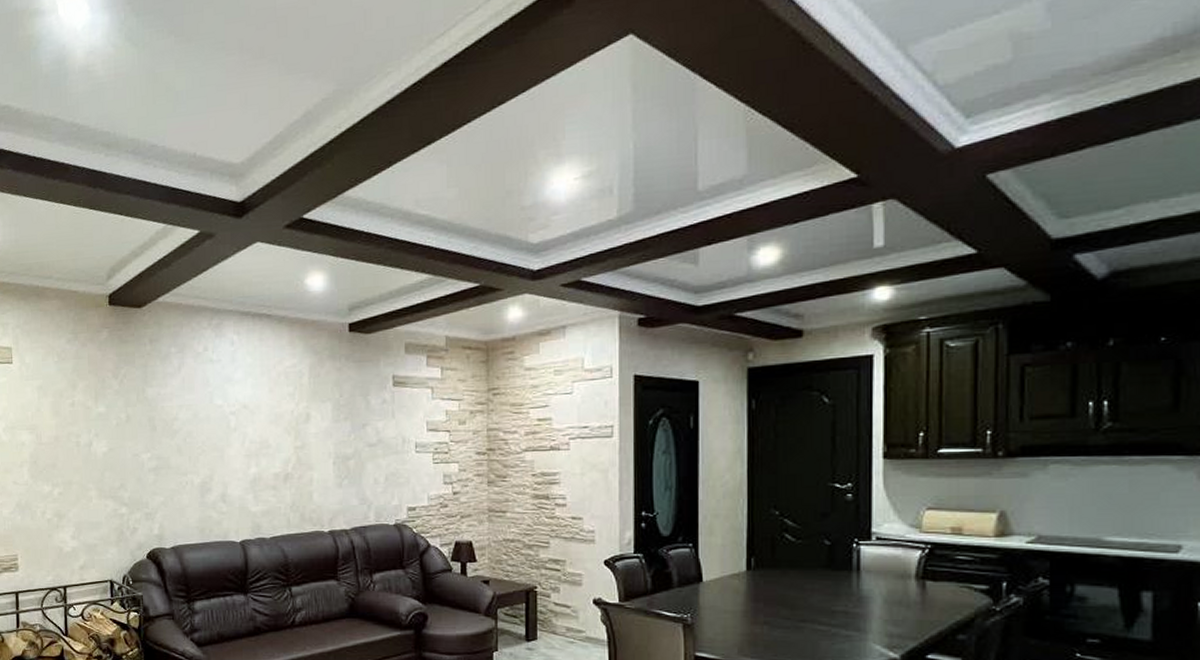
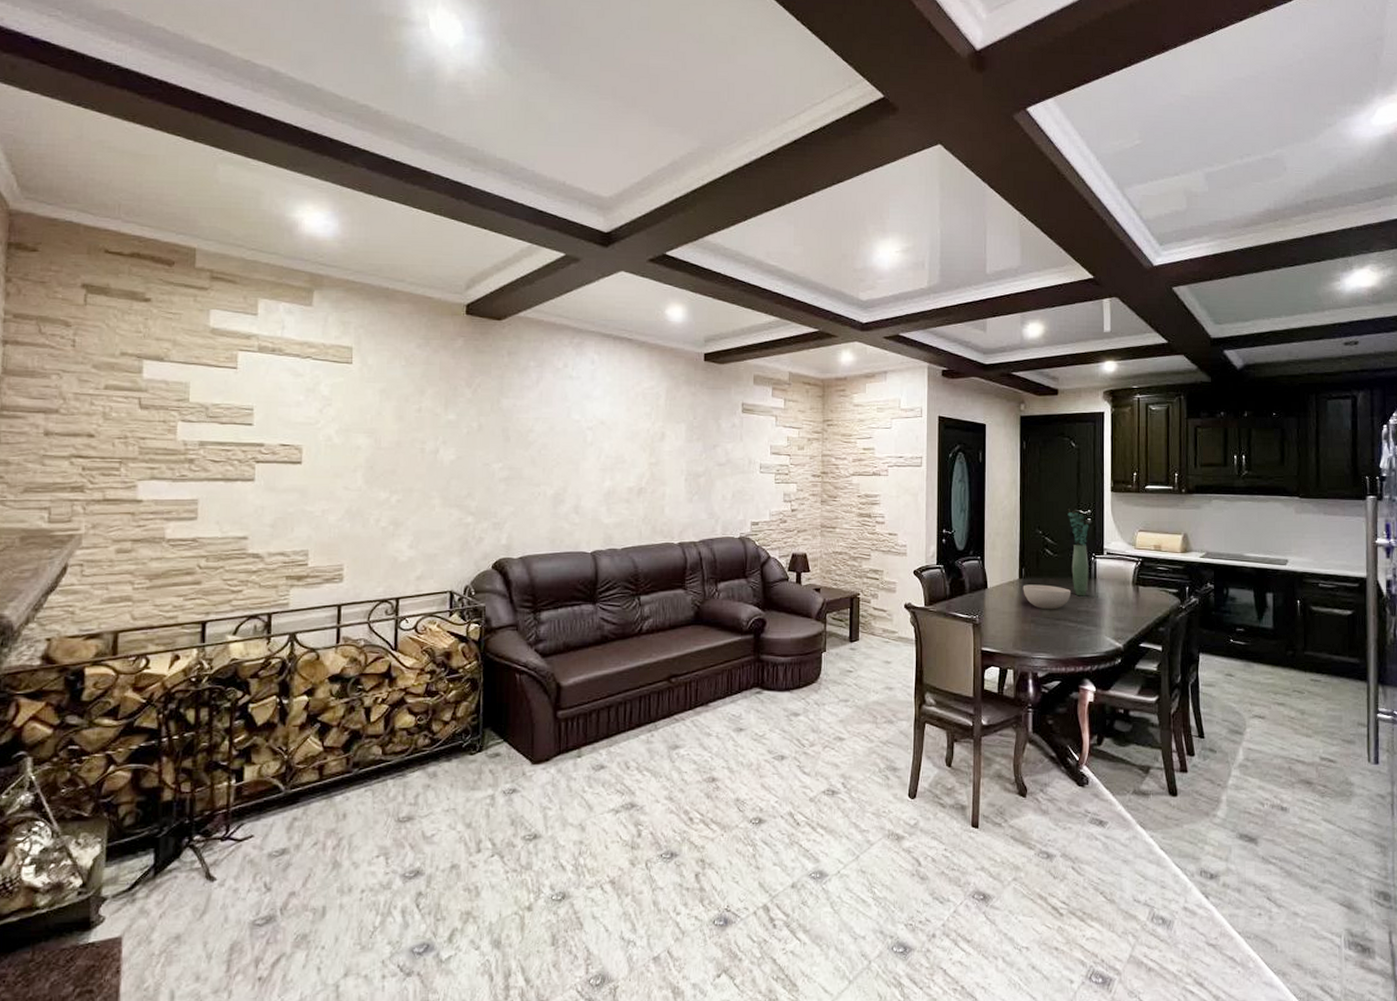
bowl: none [752,578,823,609] -> present [1023,584,1072,610]
vase: none [817,482,850,593] -> present [1067,509,1090,596]

